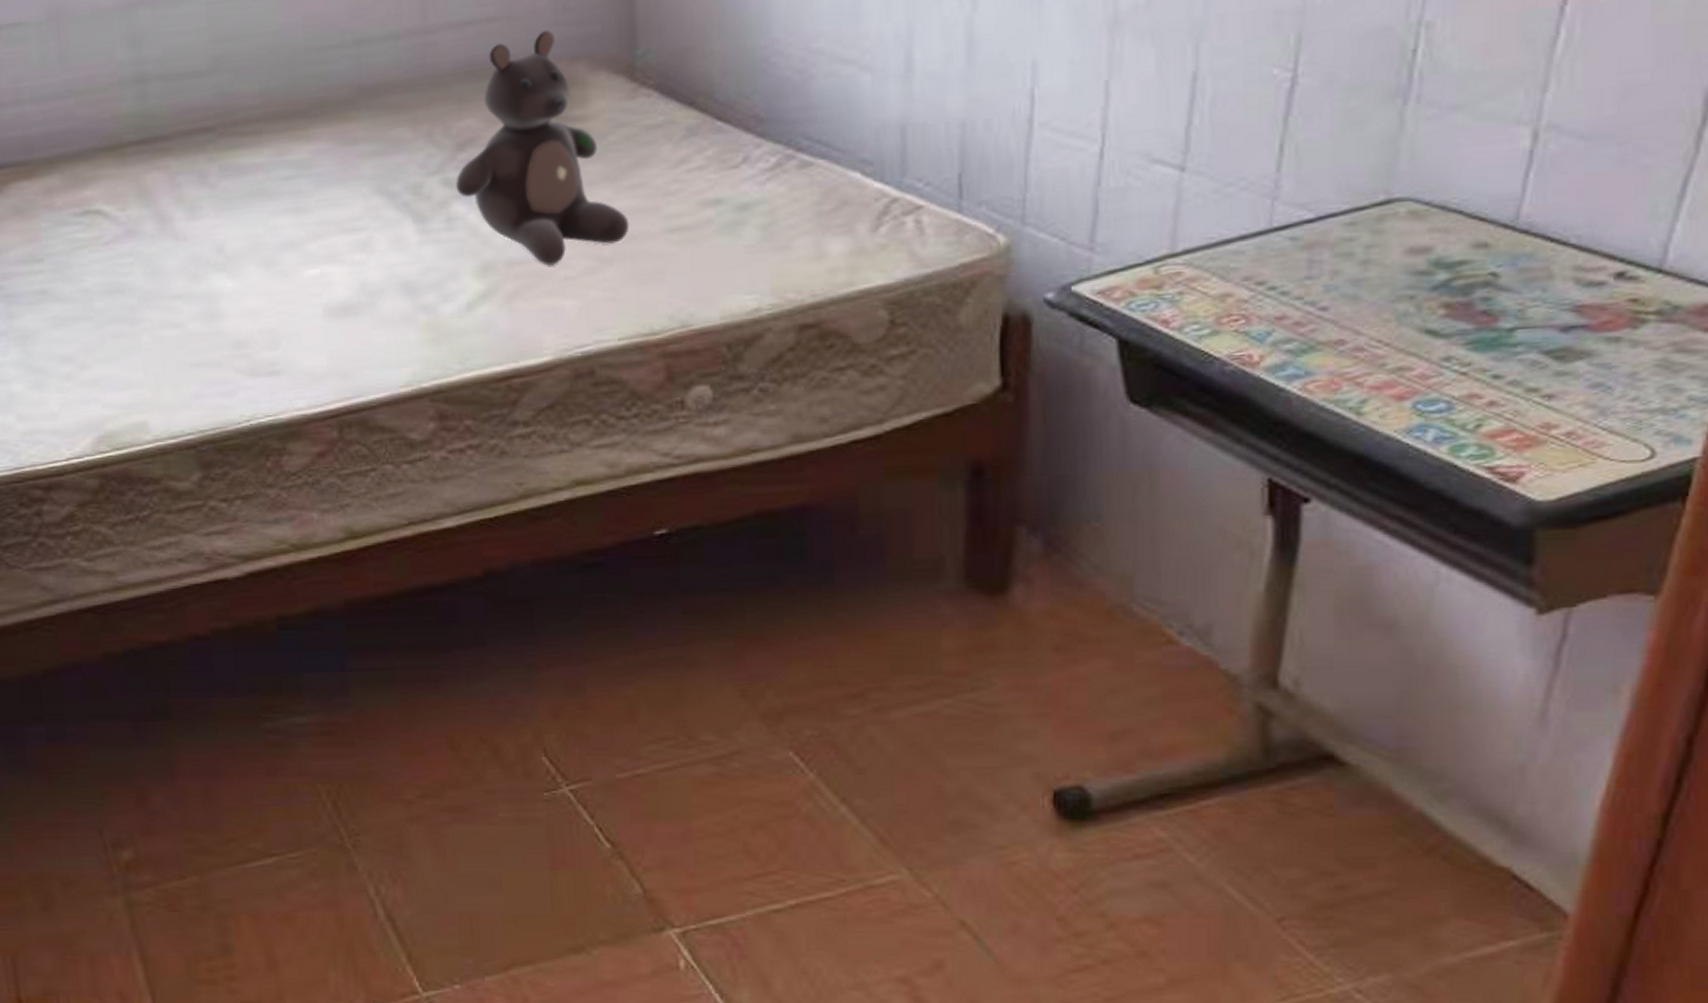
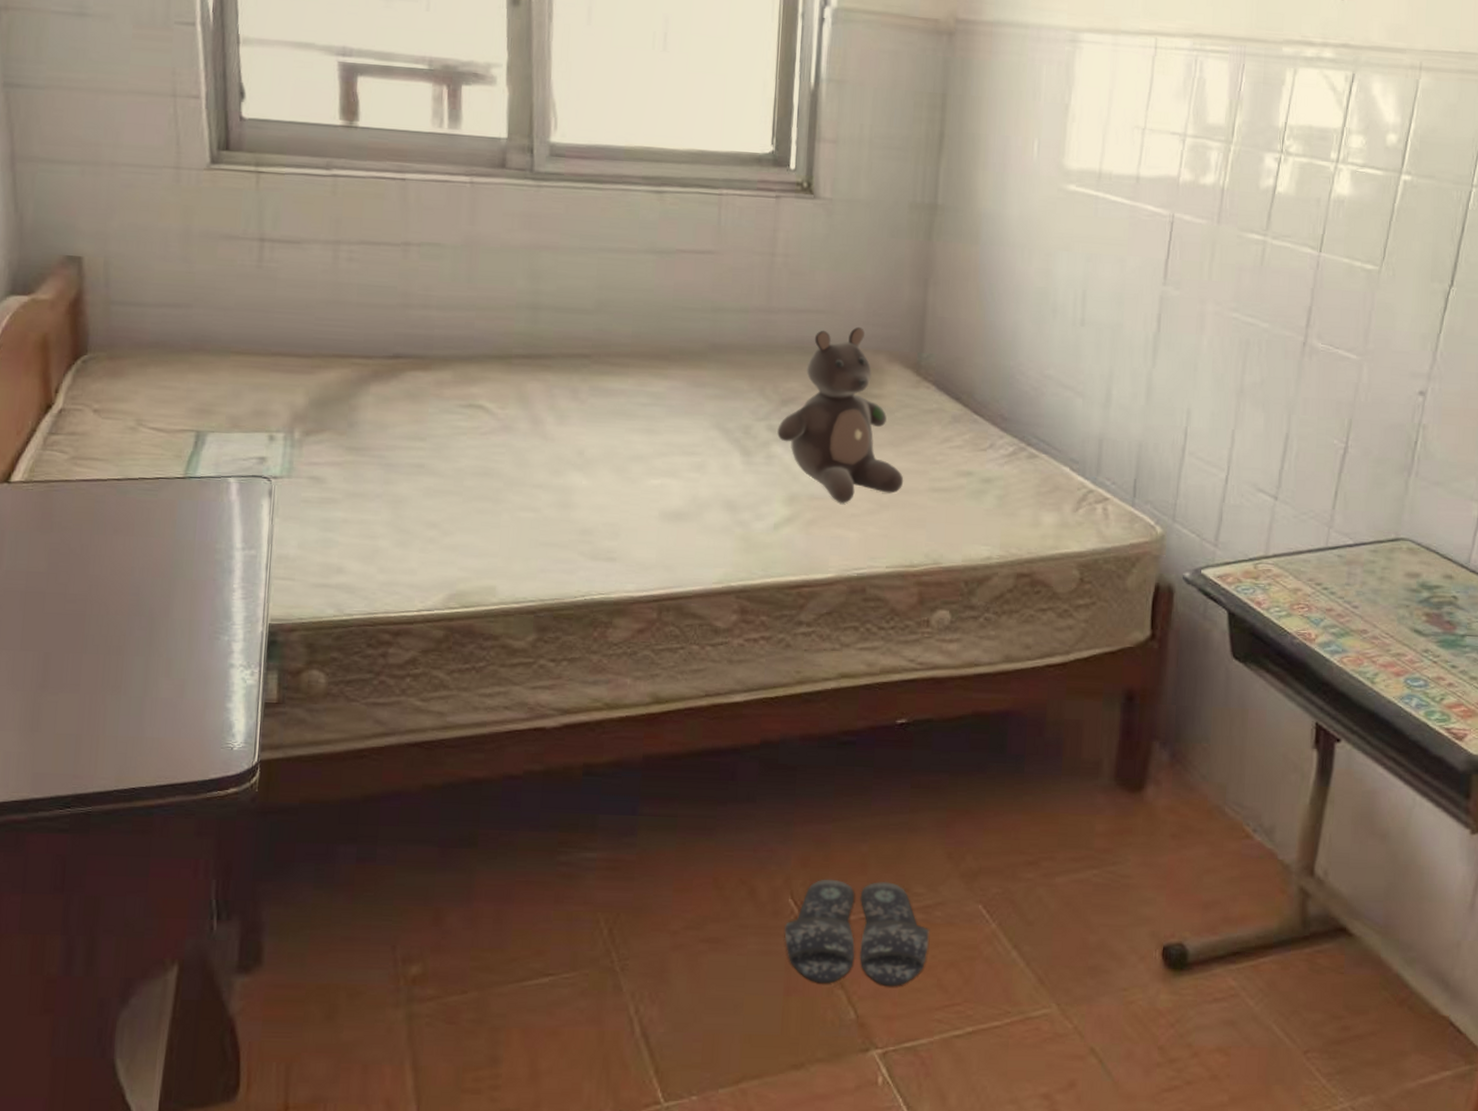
slippers: none [541,730,727,854] -> present [784,879,929,986]

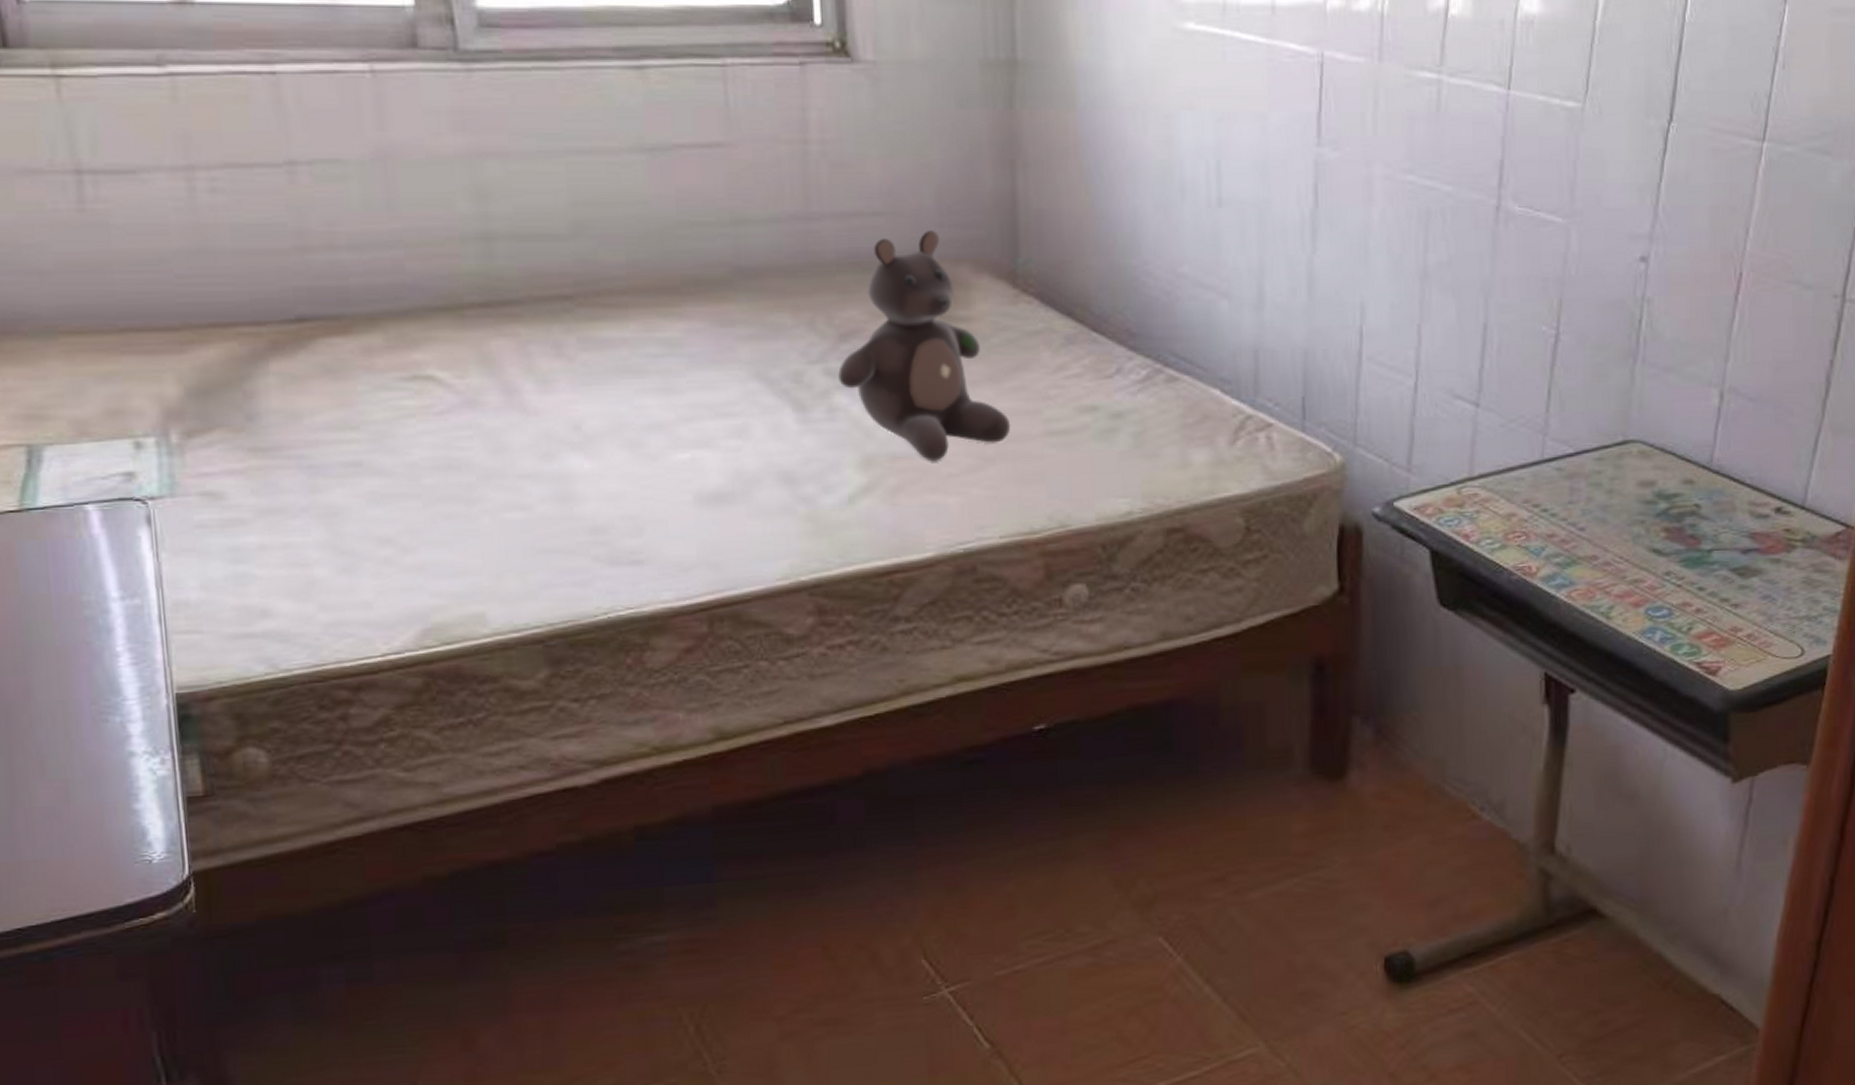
slippers: present [784,879,929,986] -> none [920,924,1102,1056]

